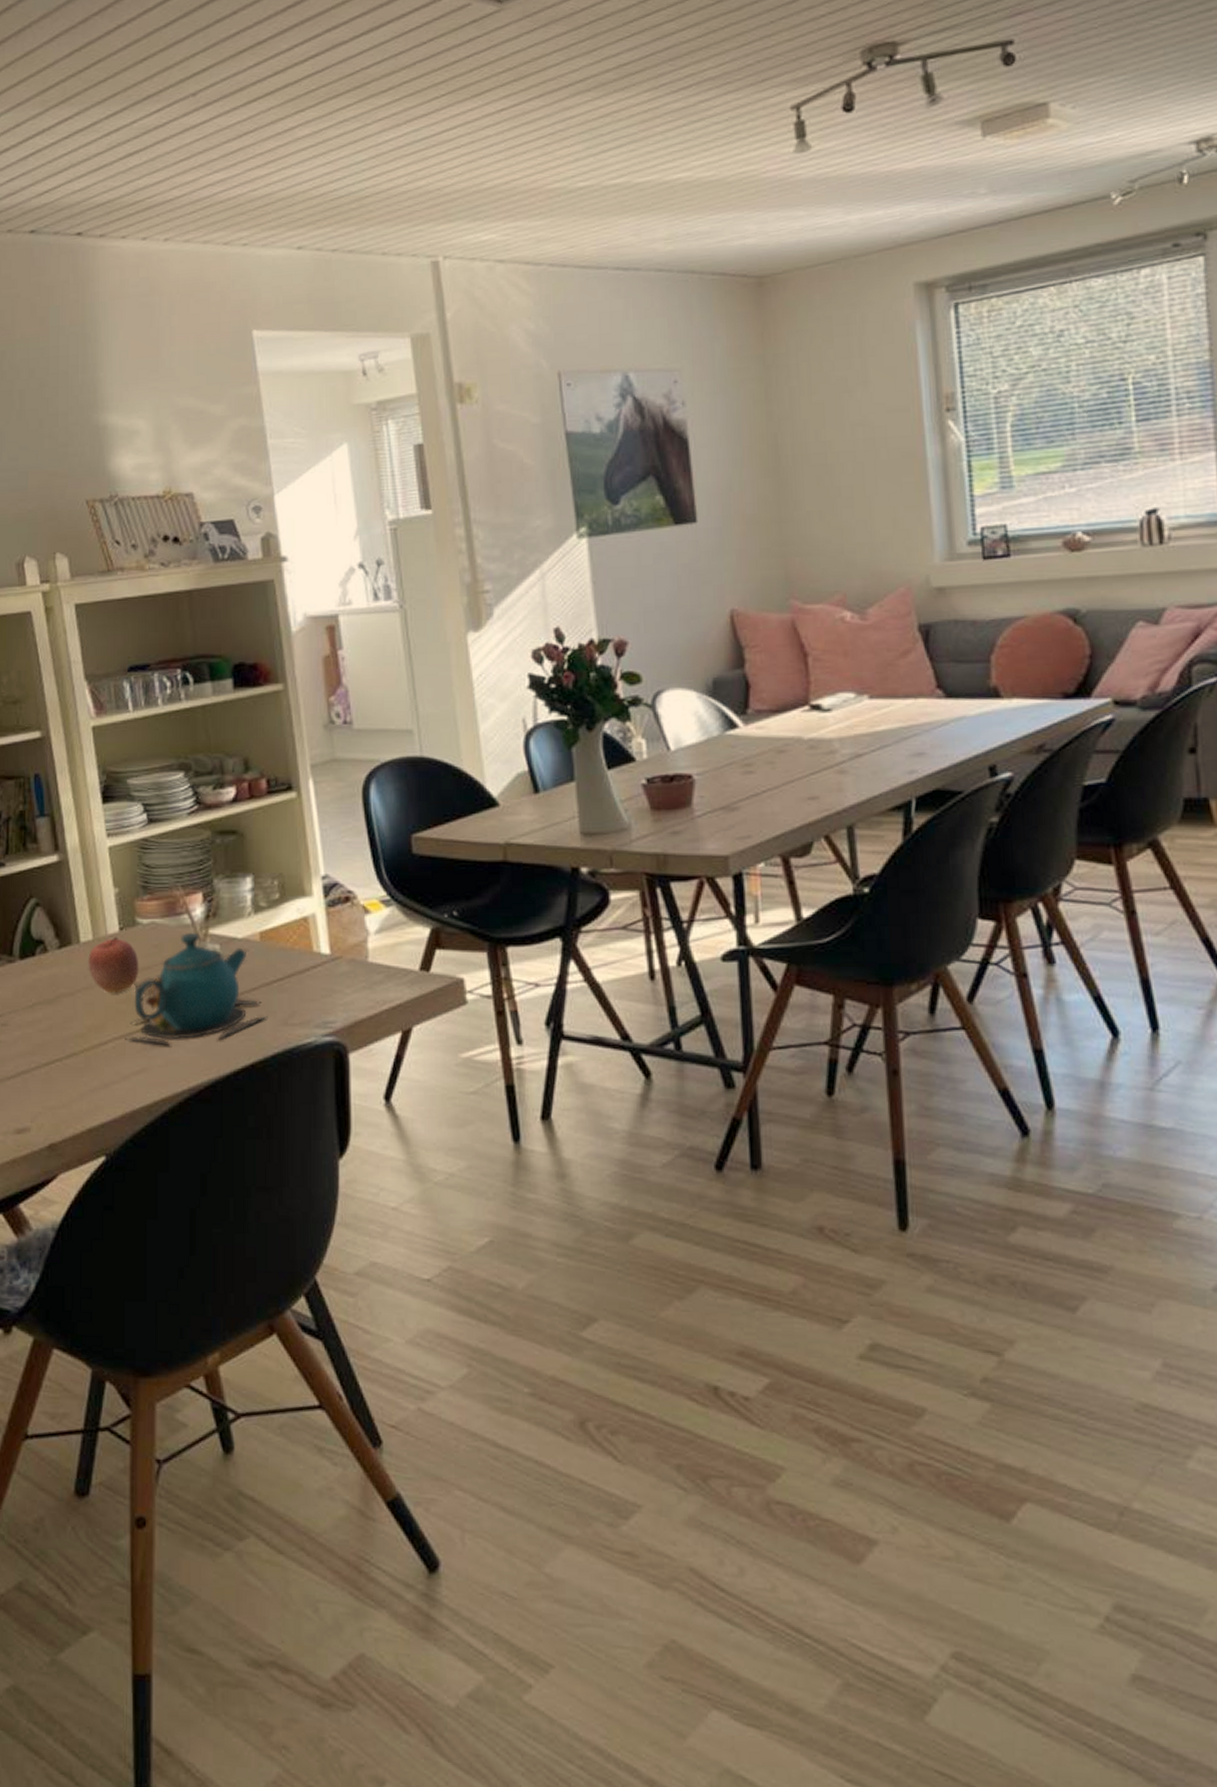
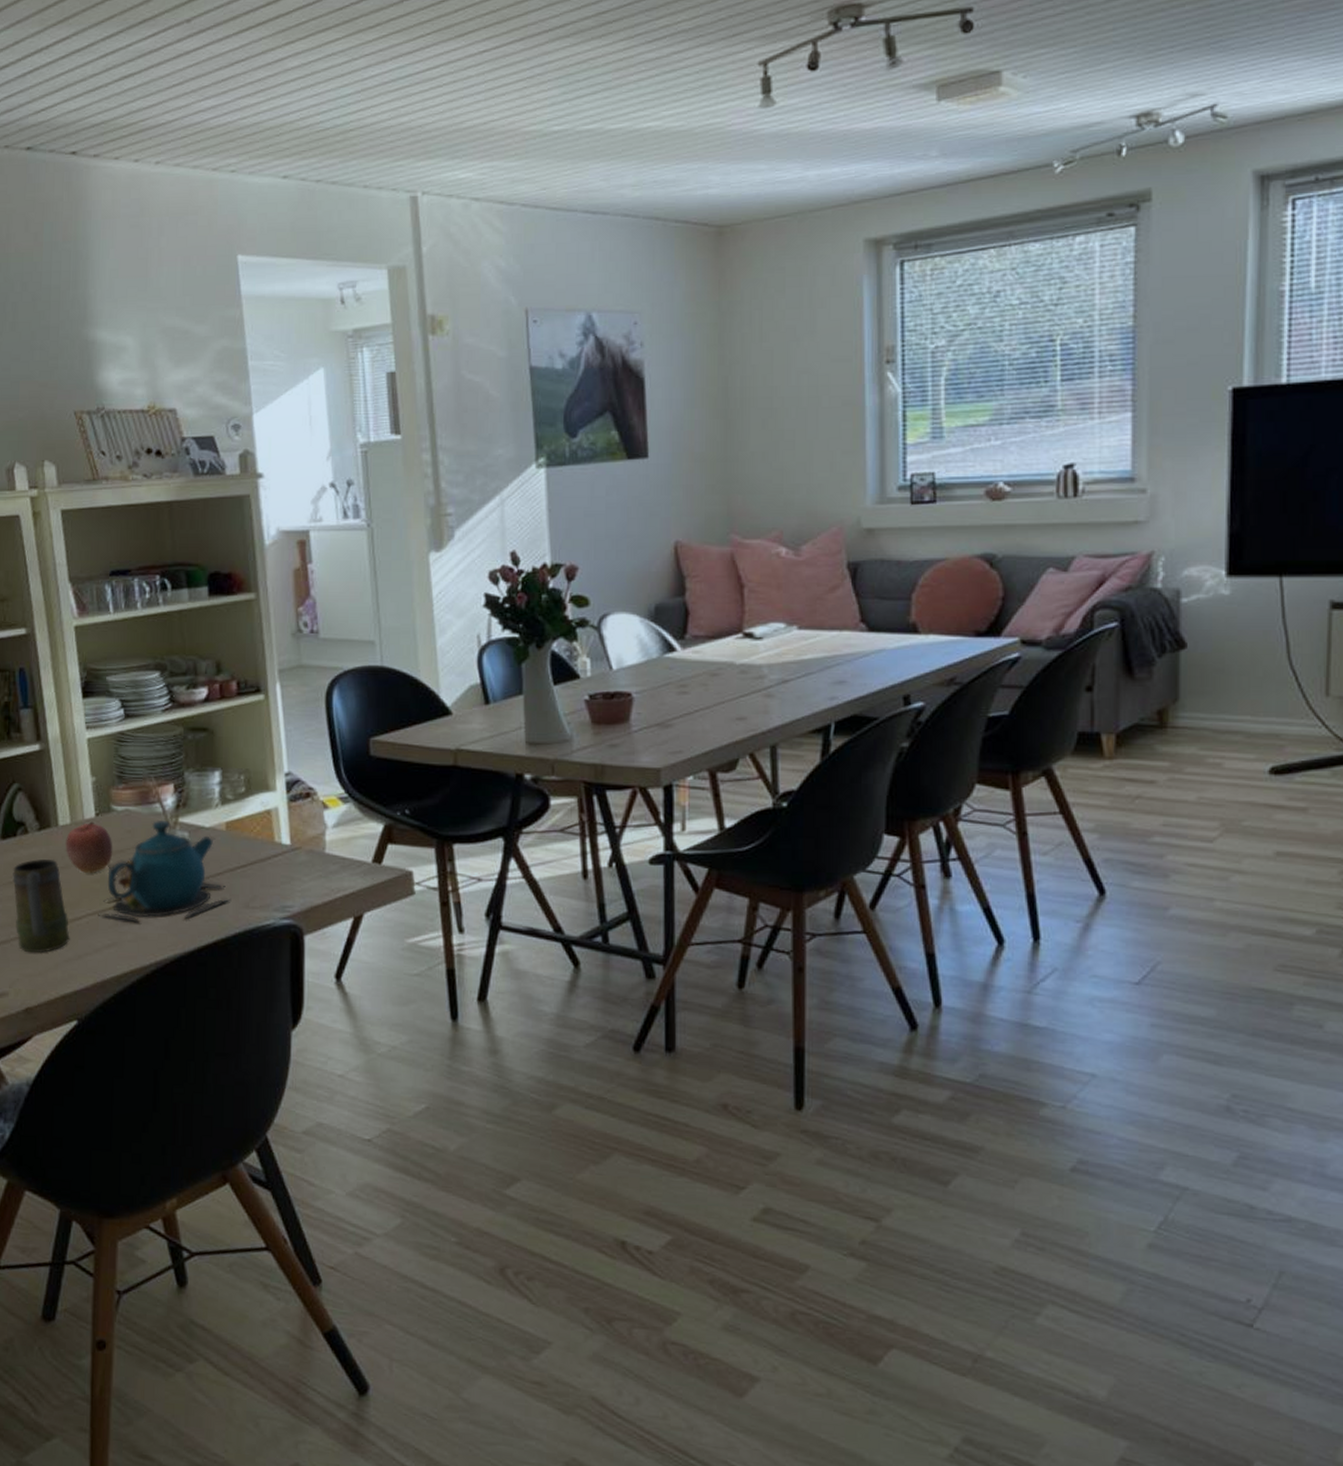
mug: none [32,979,95,1083] -> present [12,858,70,954]

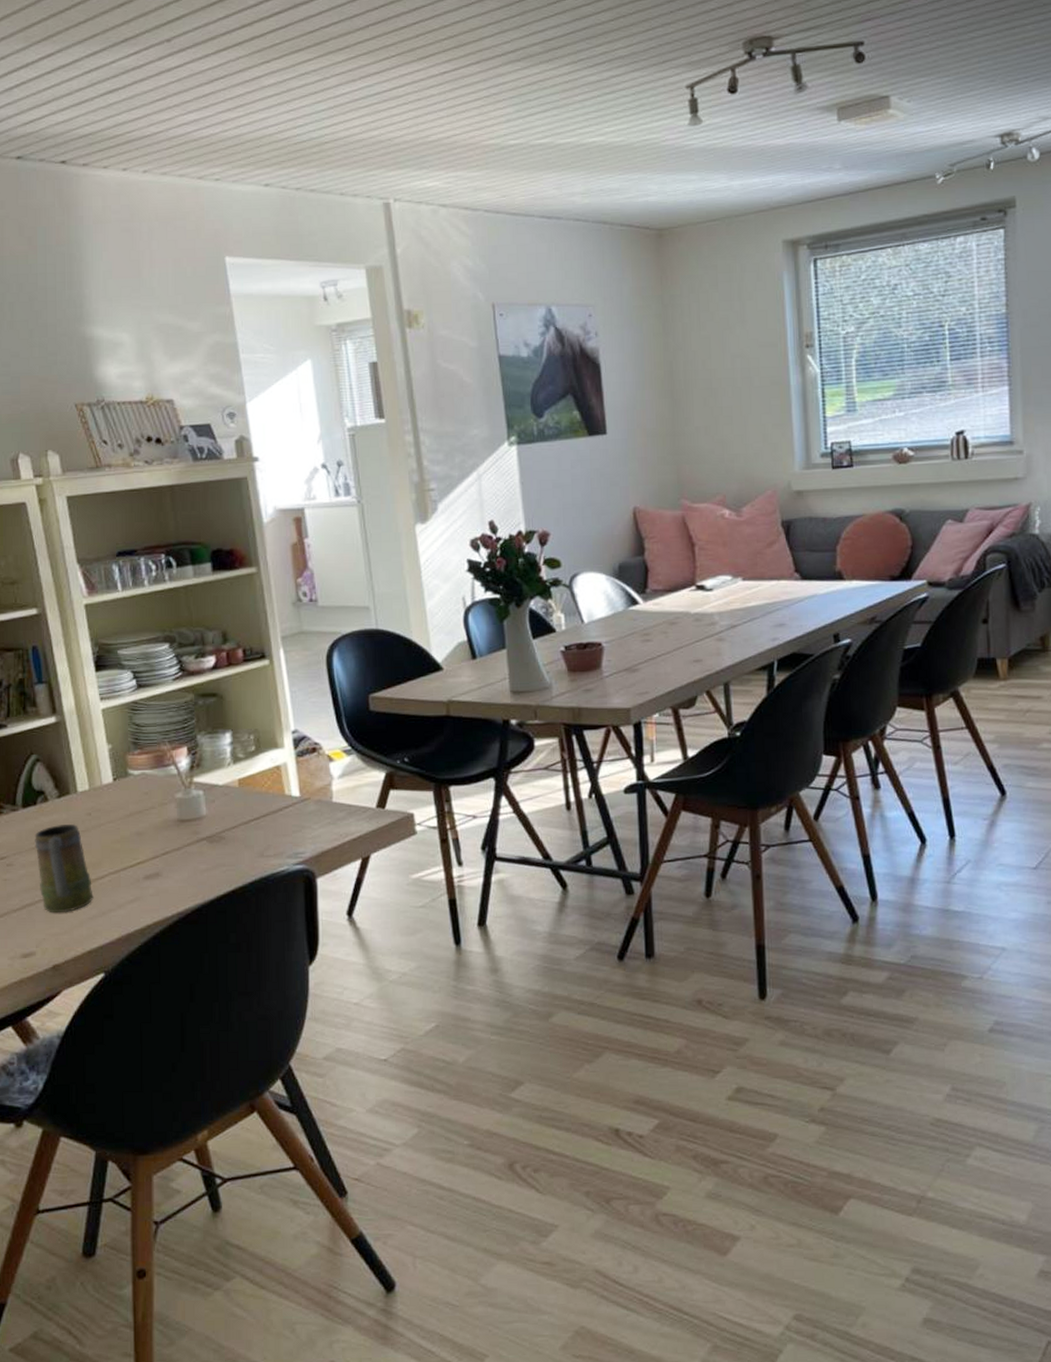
apple: present [65,821,113,874] -> none [85,786,132,836]
teapot: present [98,821,232,923] -> none [119,781,247,878]

